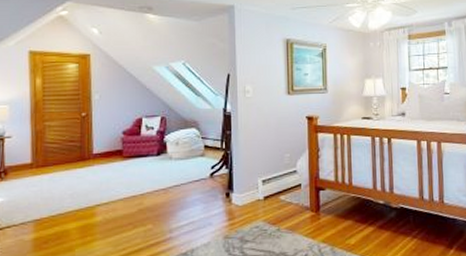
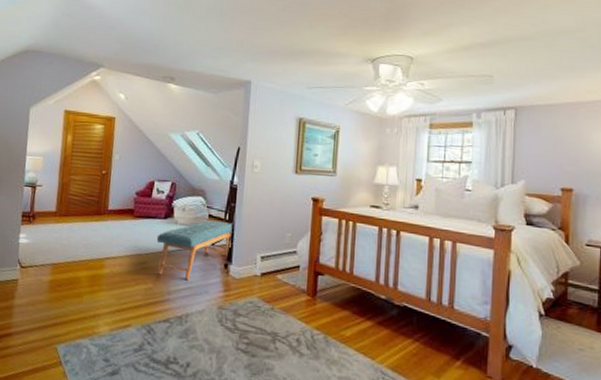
bench: none [151,150,231,216] -> present [156,220,232,281]

